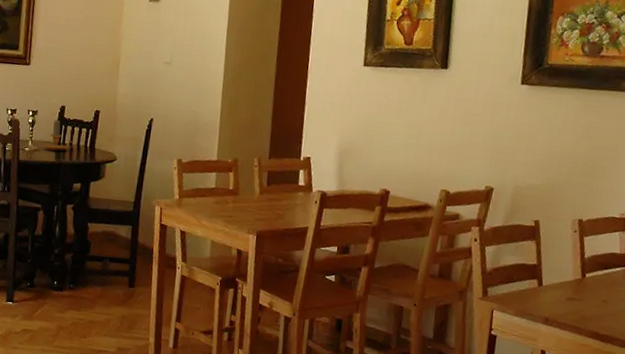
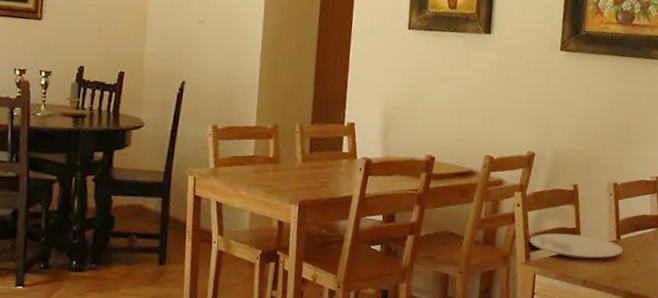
plate: none [486,269,589,296] -> present [529,233,623,259]

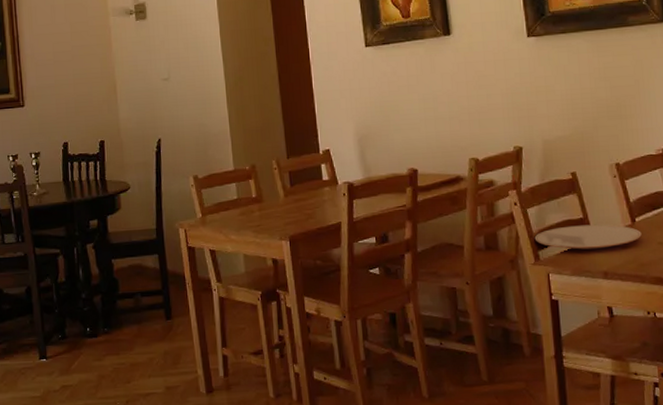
candle: present [58,81,95,117] -> none [51,157,84,192]

